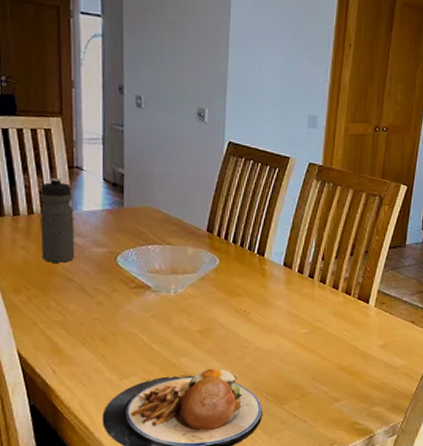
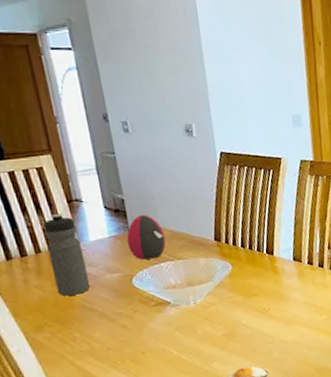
decorative egg: none [120,193,158,239] -> present [127,214,166,260]

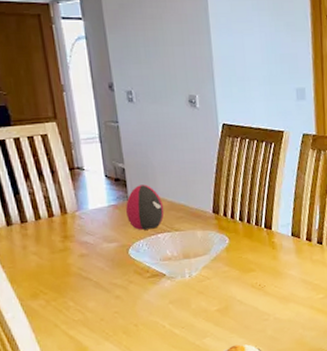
water bottle: present [43,213,91,296] -> none [45,180,88,264]

